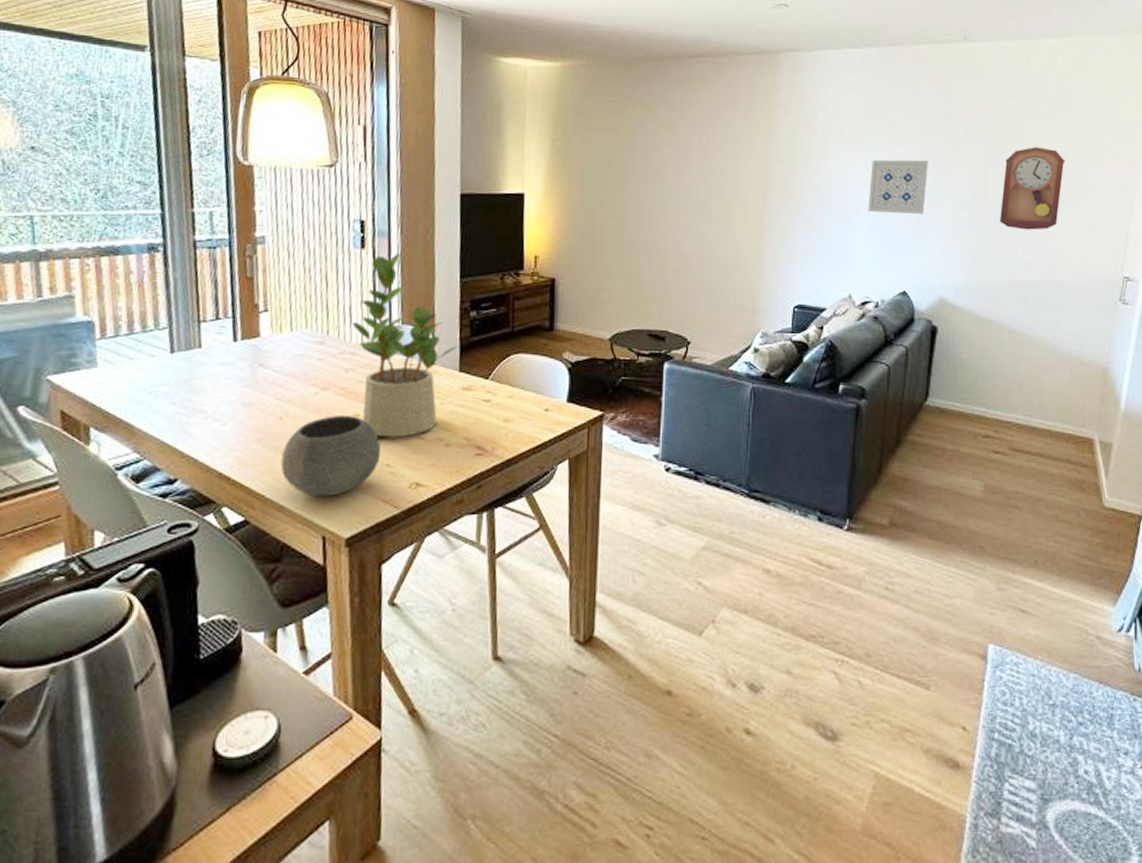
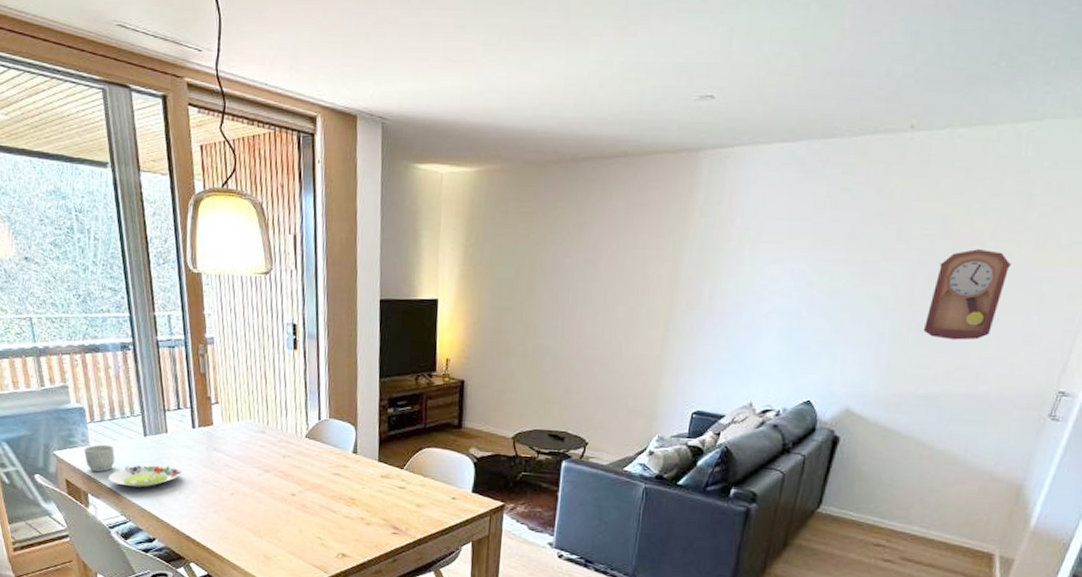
mug: none [88,365,131,399] -> present [84,444,115,472]
salad plate: none [119,387,218,416] -> present [108,465,182,488]
bowl: present [281,416,382,497] -> none [233,494,314,560]
potted plant: present [353,253,459,438] -> none [288,354,378,515]
wall art: present [868,159,928,214] -> none [779,264,851,322]

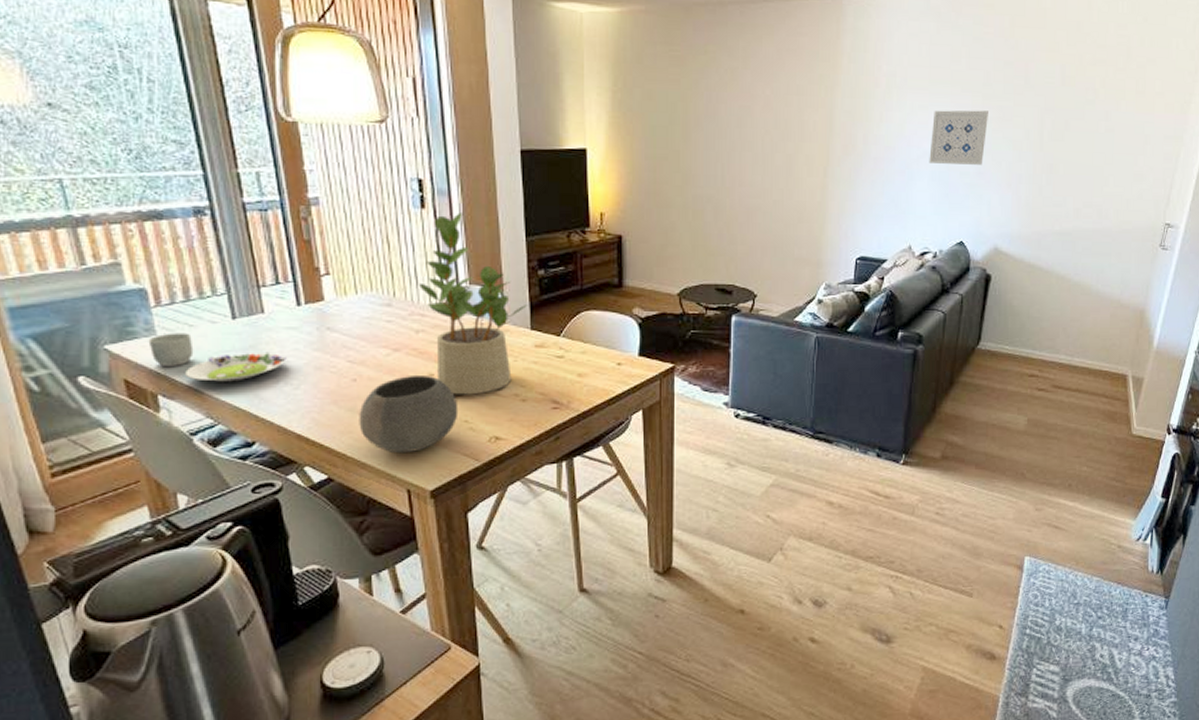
bowl: none [233,494,314,560] -> present [359,376,459,454]
potted plant: none [288,354,378,515] -> present [419,212,529,395]
wall art: none [779,264,851,322] -> present [929,110,988,165]
pendulum clock: present [923,249,1011,340] -> none [1053,96,1119,180]

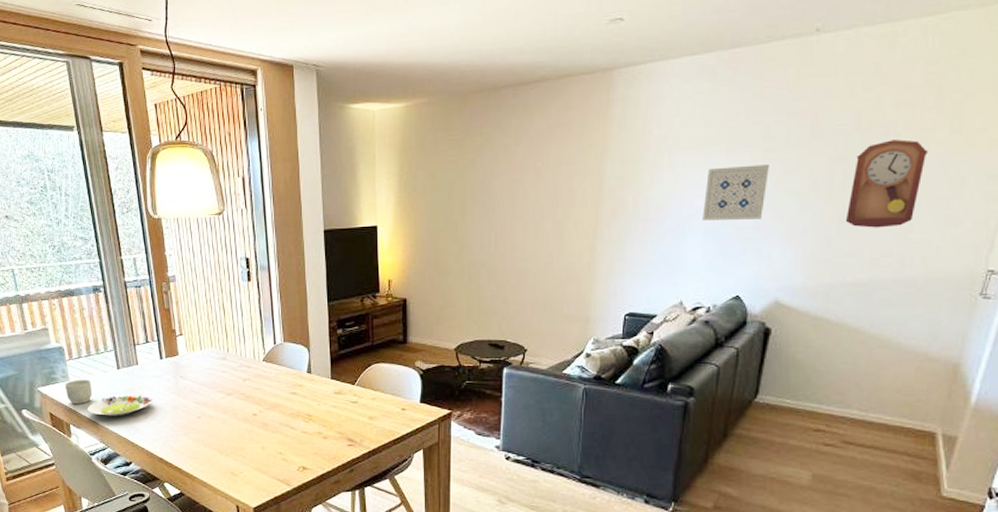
bowl: present [359,376,459,454] -> none [202,415,275,477]
potted plant: present [419,212,529,395] -> none [246,284,329,432]
pendulum clock: none [1053,96,1119,180] -> present [845,139,928,228]

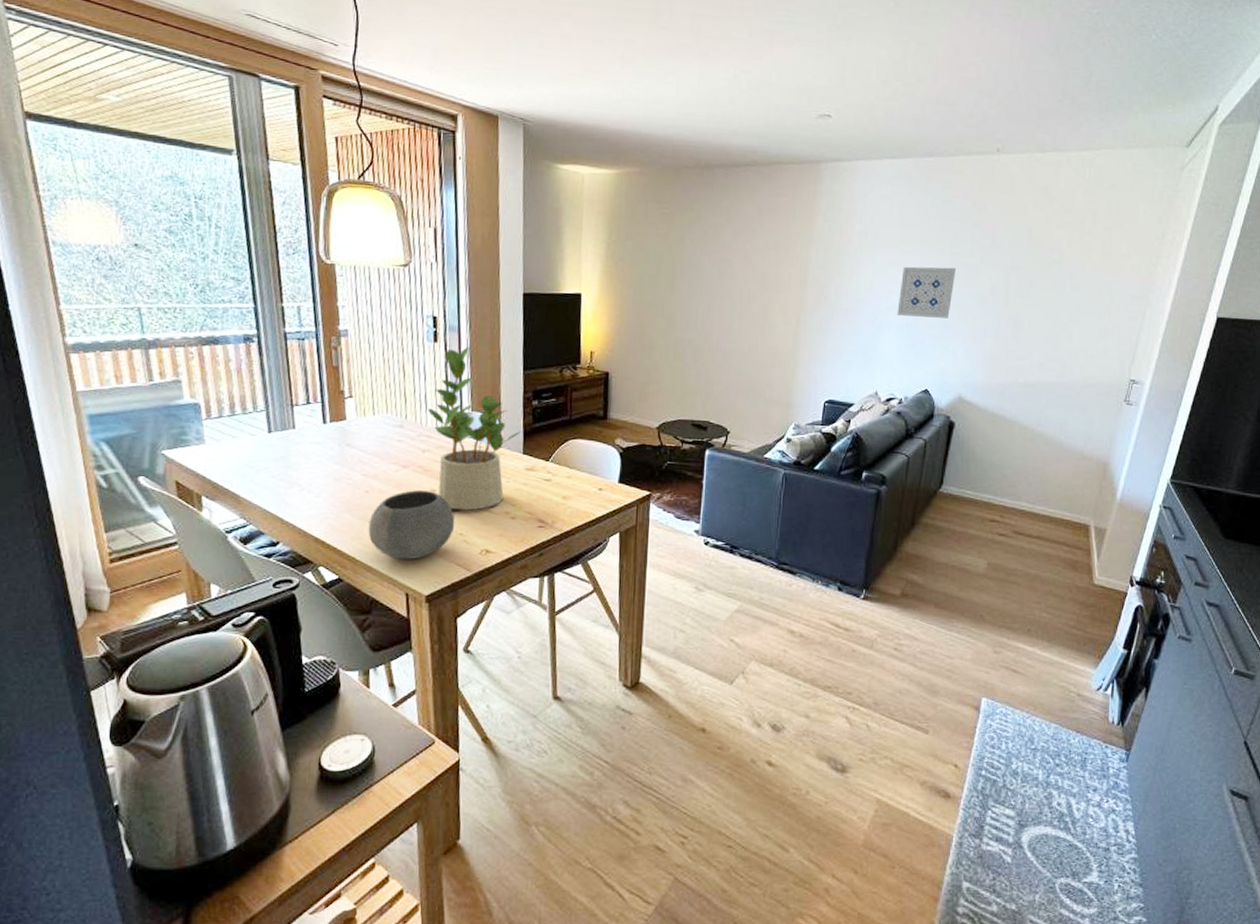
mug: present [64,379,93,404] -> none [198,442,235,472]
salad plate: present [87,394,153,416] -> none [226,463,311,488]
bowl: none [202,415,275,477] -> present [368,490,455,560]
potted plant: none [246,284,329,432] -> present [428,347,522,511]
pendulum clock: present [845,139,928,228] -> none [1018,256,1085,335]

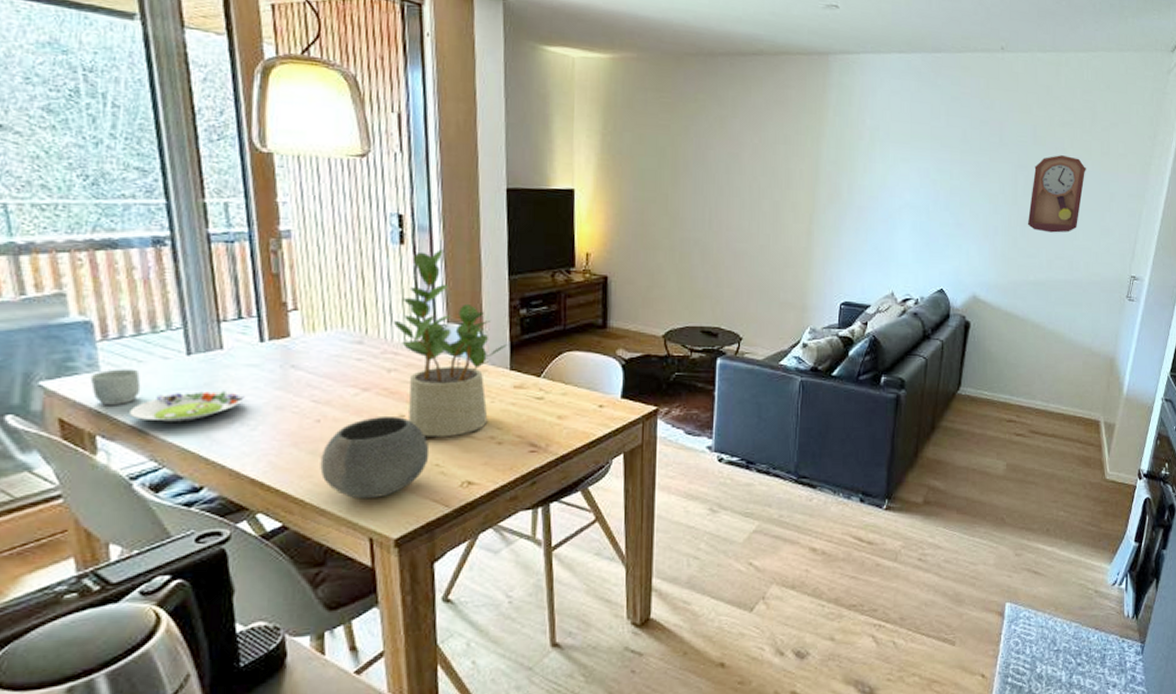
mug: none [198,442,235,472] -> present [90,369,141,405]
salad plate: none [226,463,311,488] -> present [130,390,245,422]
wall art: present [897,266,956,318] -> none [910,163,966,216]
pendulum clock: none [1018,256,1085,335] -> present [1027,155,1086,233]

